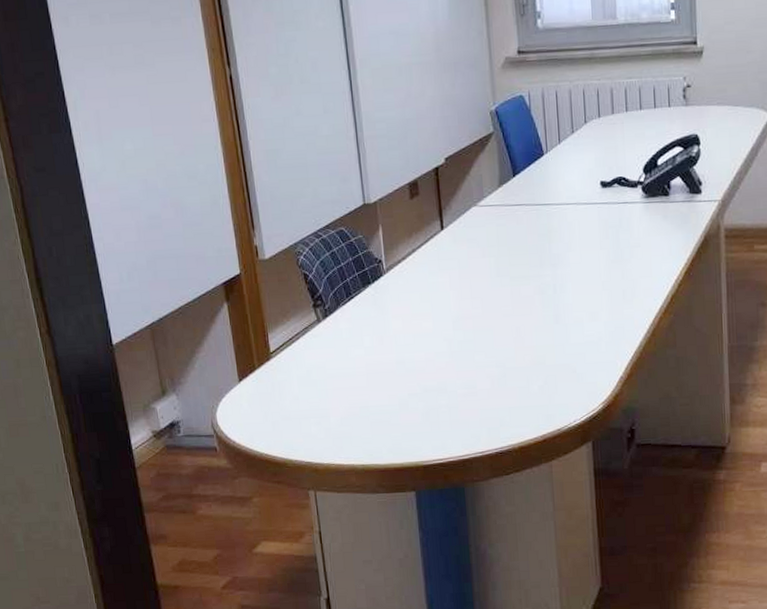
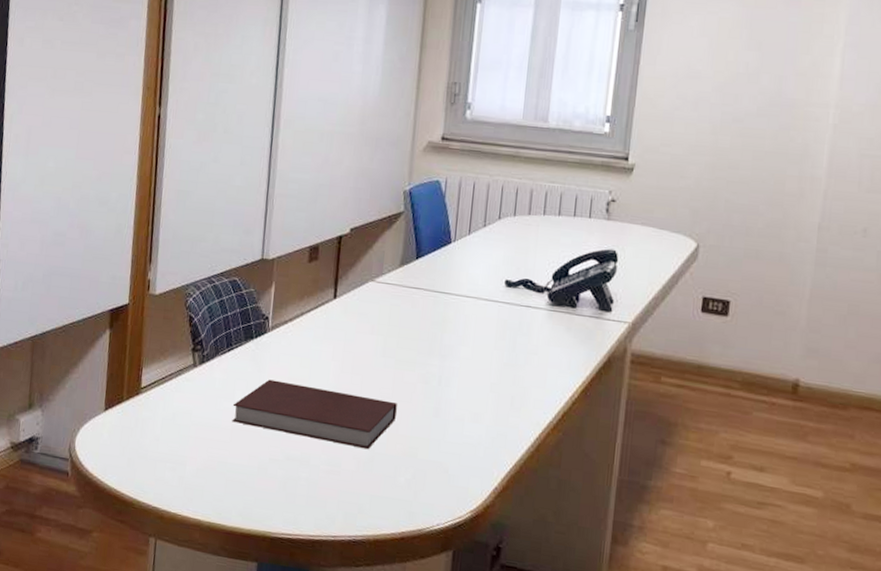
notebook: none [363,317,520,368] -> present [232,379,397,450]

